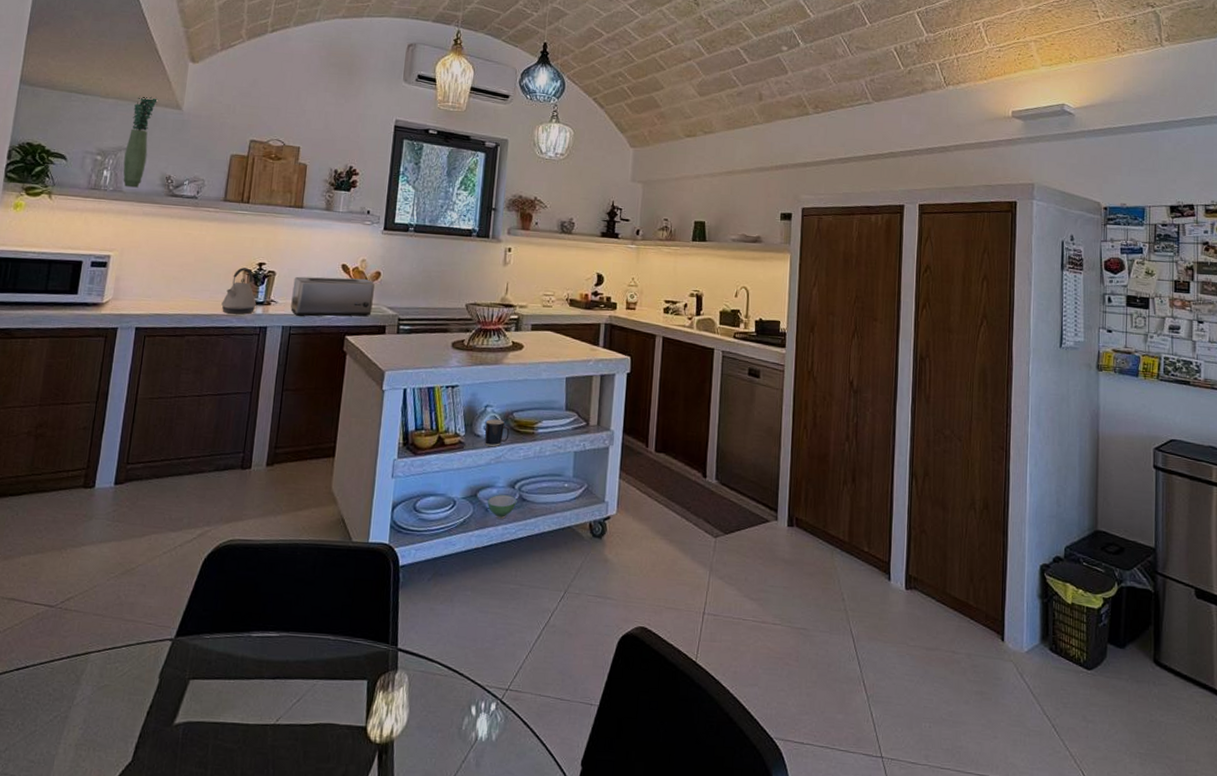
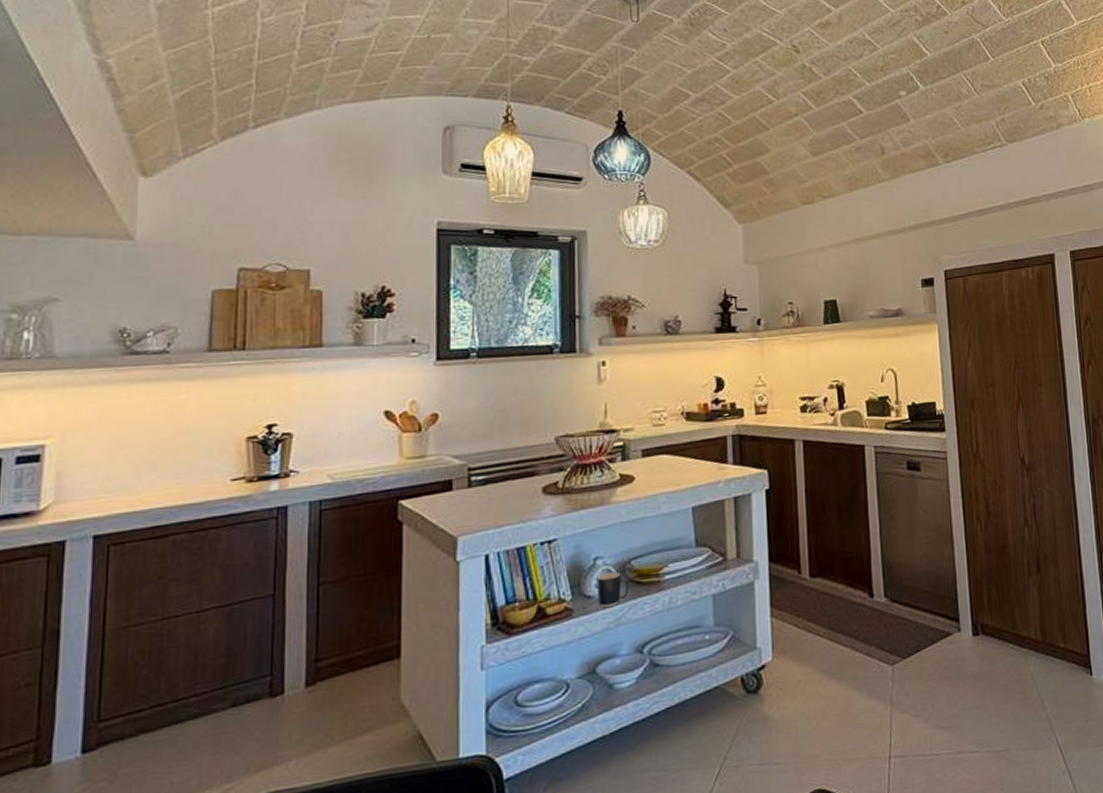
vase: present [123,96,158,188] -> none [52,226,97,351]
kettle: present [221,267,256,315] -> none [218,434,269,497]
toaster: present [290,276,376,317] -> none [319,424,433,485]
bowl: present [487,495,517,519] -> none [609,662,648,695]

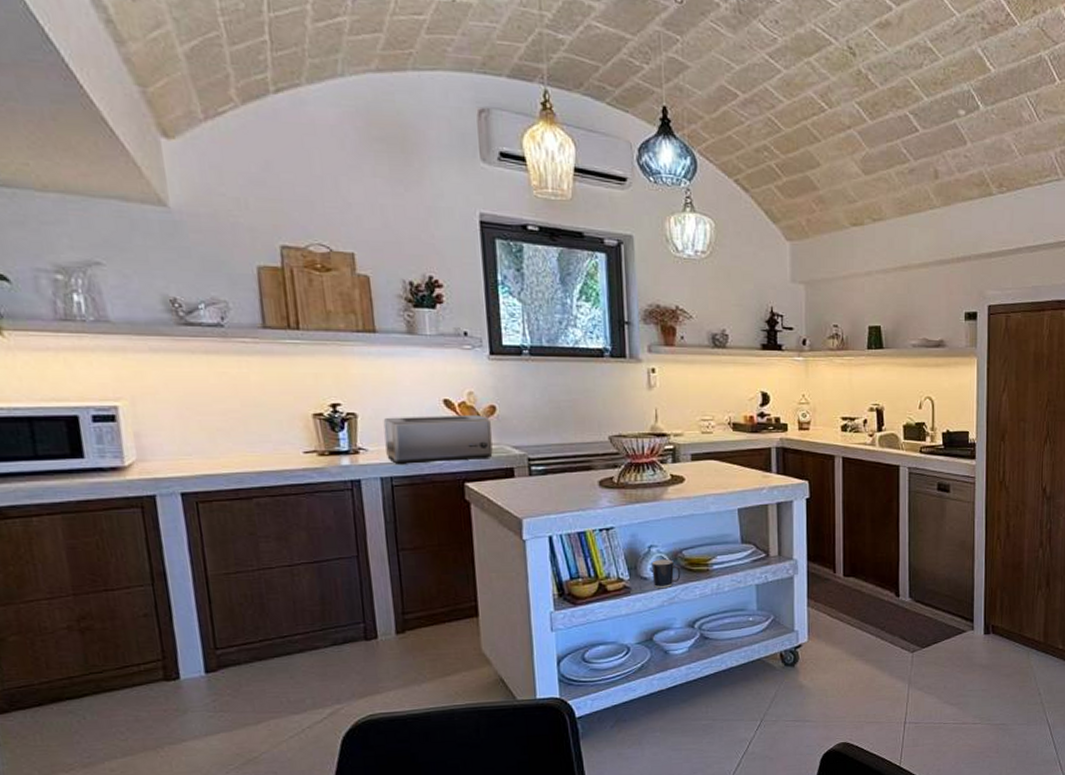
toaster: none [319,424,433,485] -> present [383,414,493,464]

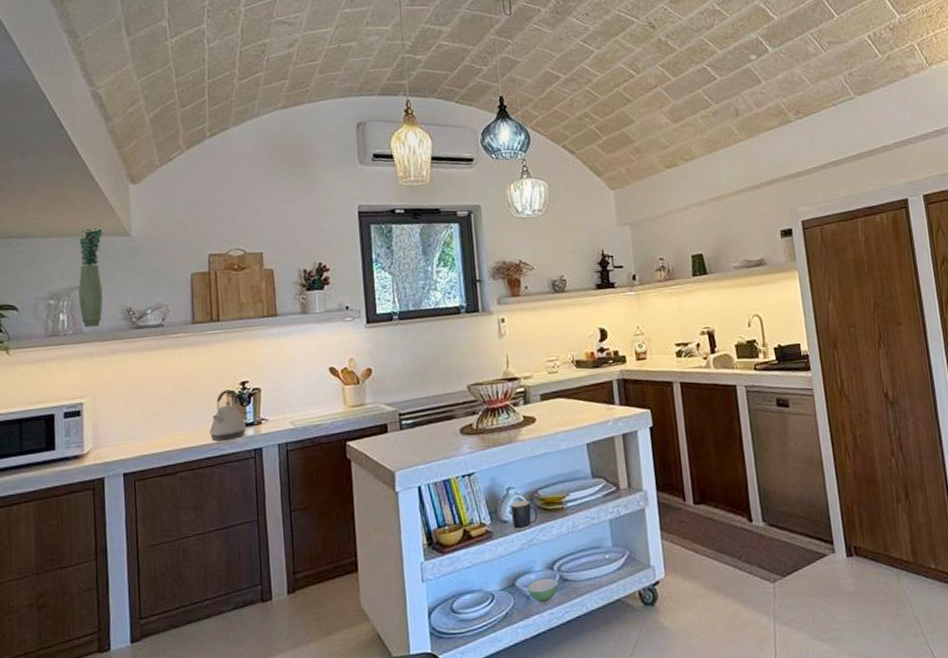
vase: none [92,187,136,316] -> present [78,227,103,328]
kettle: none [292,411,340,468] -> present [209,389,246,442]
toaster: present [383,414,493,464] -> none [281,378,370,430]
bowl: none [665,635,699,660] -> present [527,578,559,605]

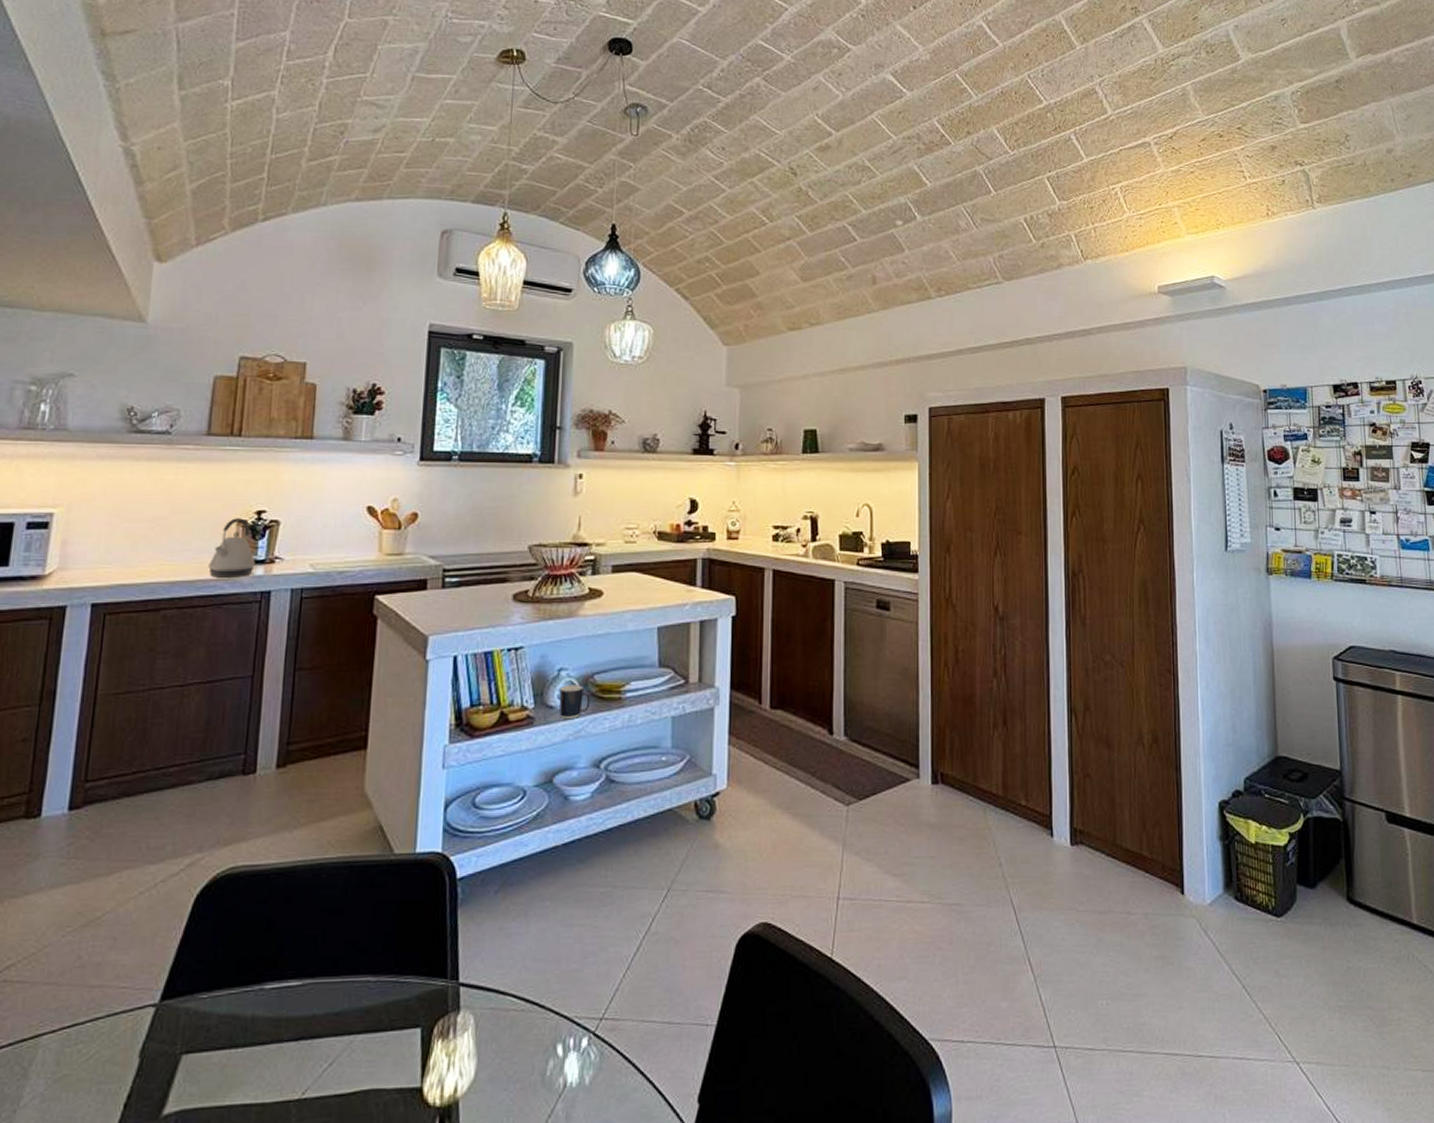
vase: present [78,227,103,328] -> none [67,306,113,424]
bowl: present [527,578,559,605] -> none [565,777,604,807]

